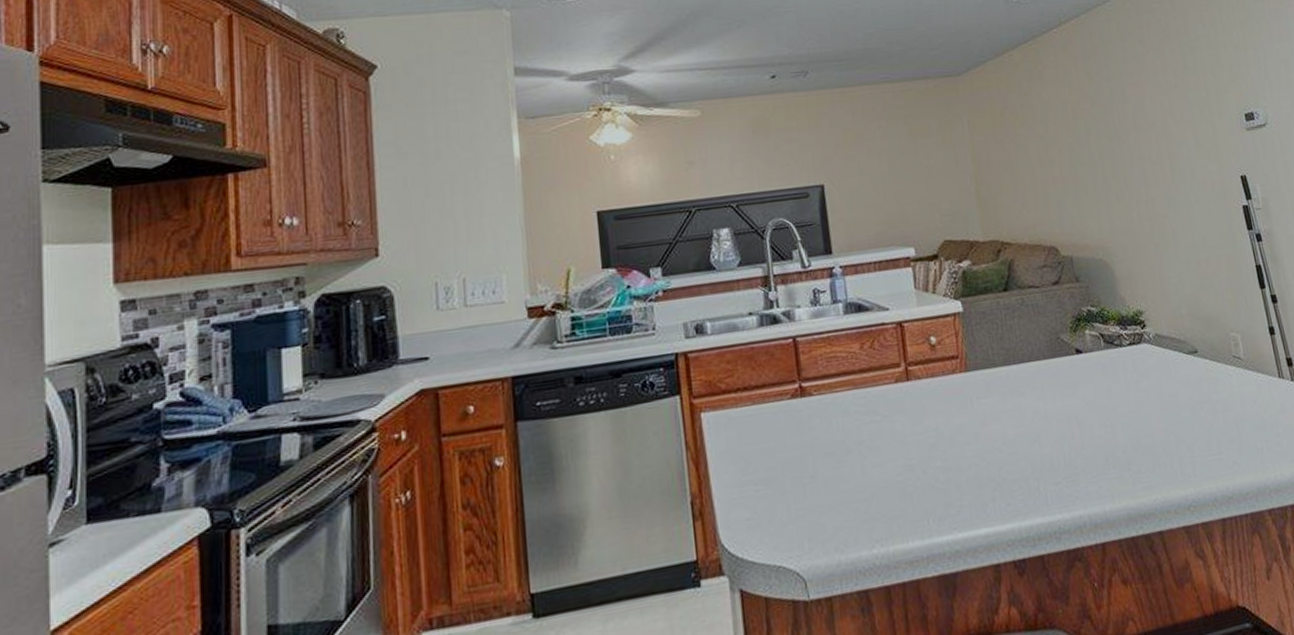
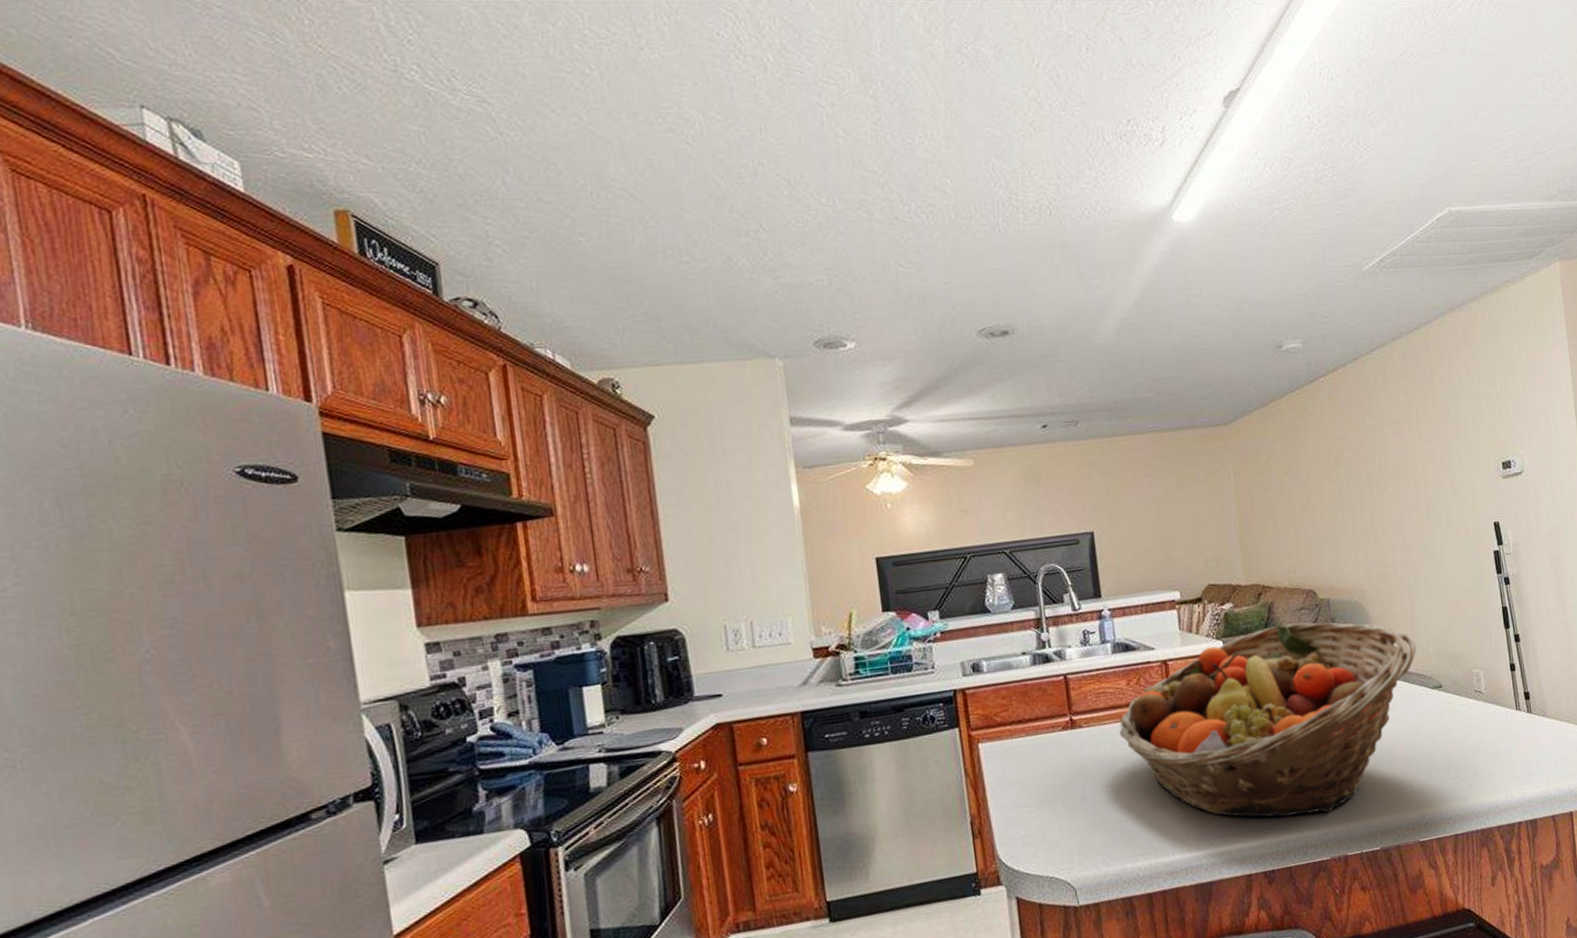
fruit basket: none [852,281,1168,498] -> present [1119,622,1417,818]

